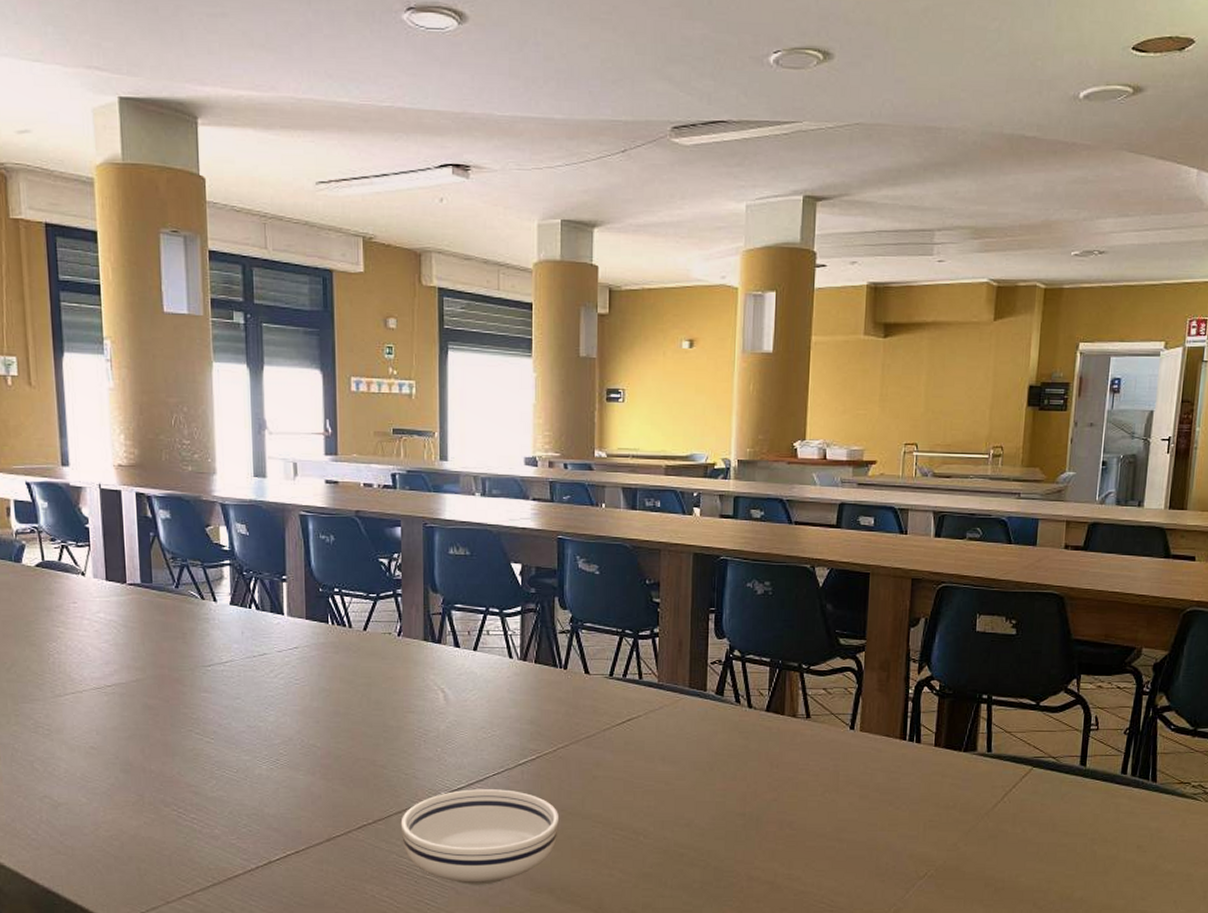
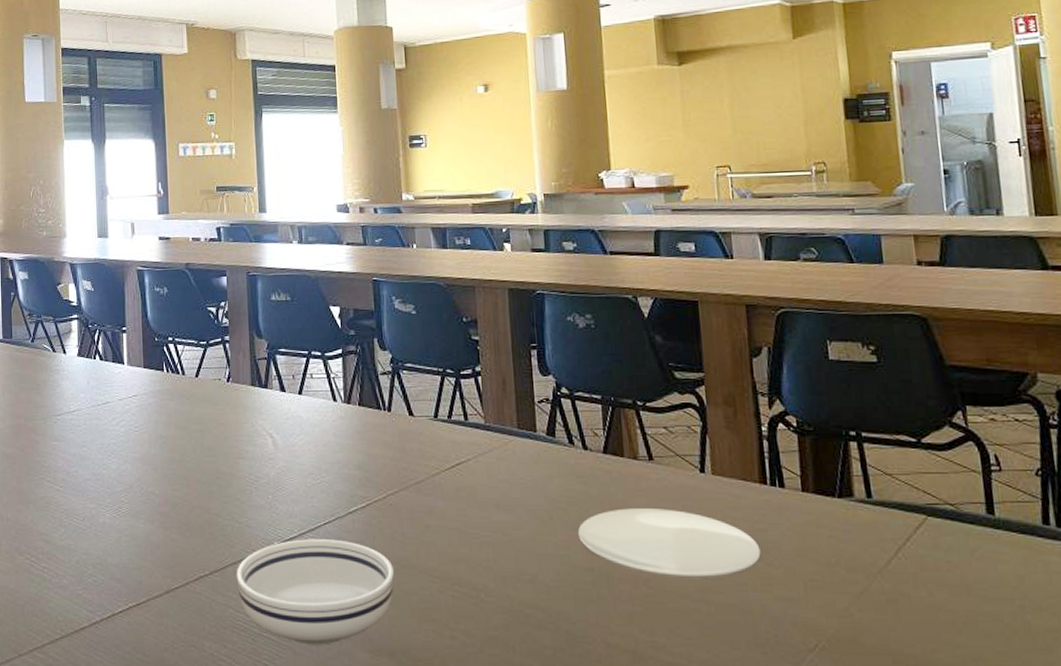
plate: none [734,761,892,821] -> present [577,508,761,579]

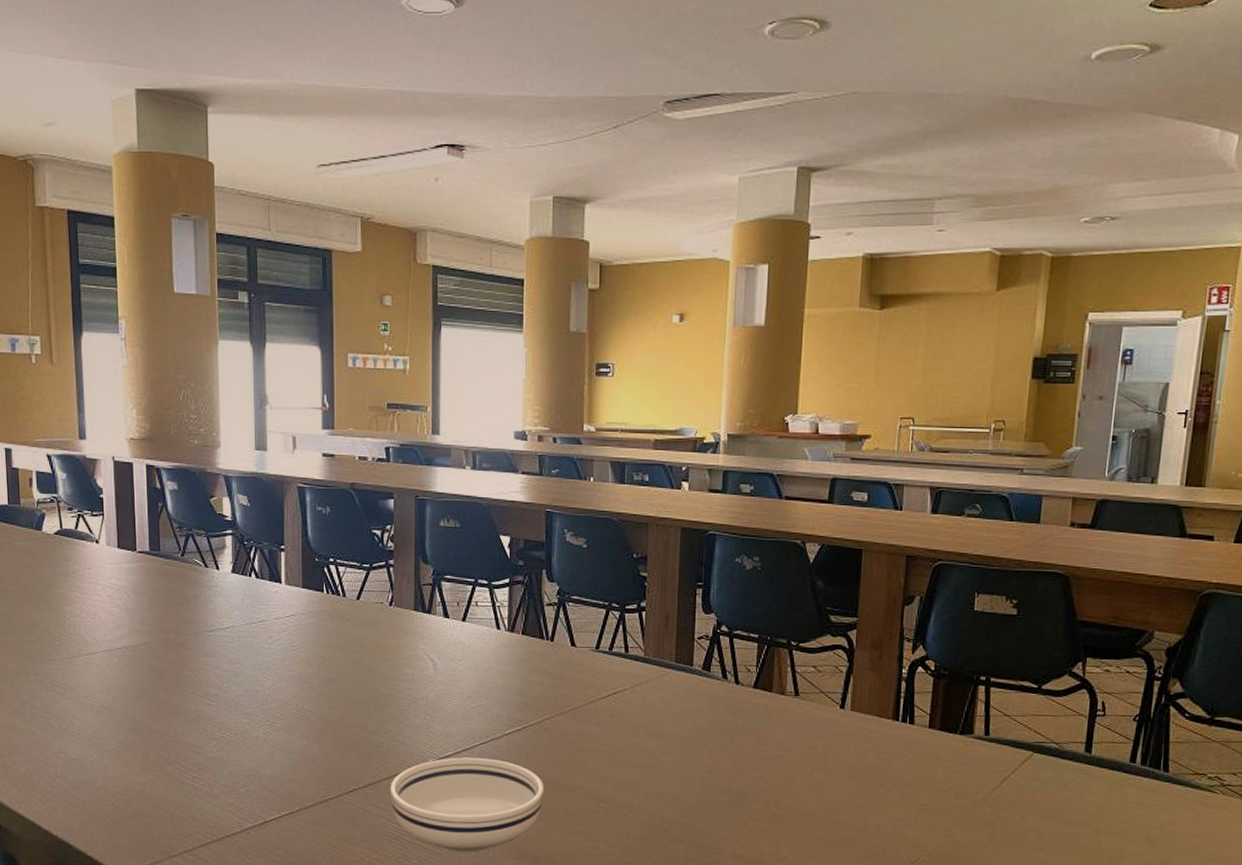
plate: present [577,508,761,579] -> none [720,738,883,802]

